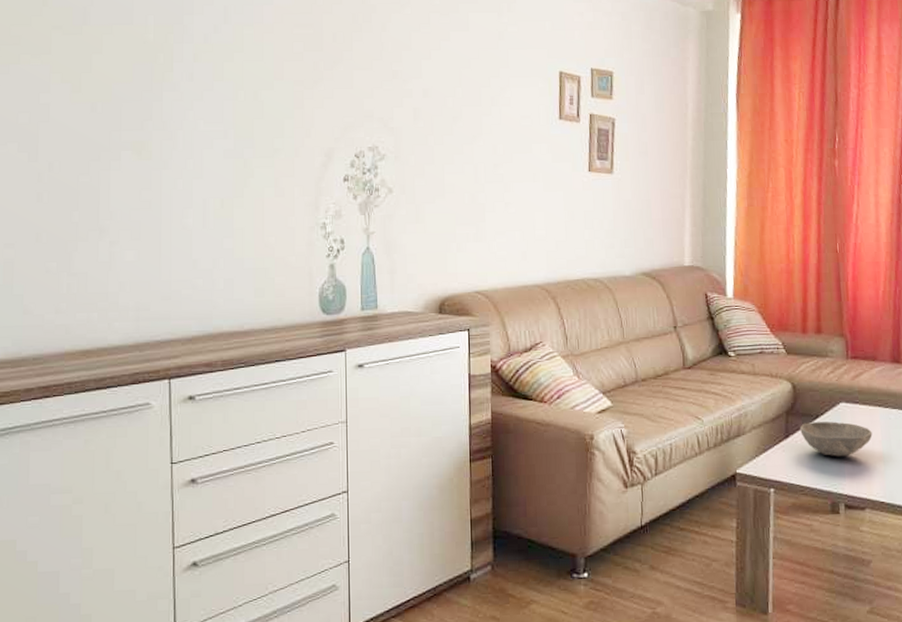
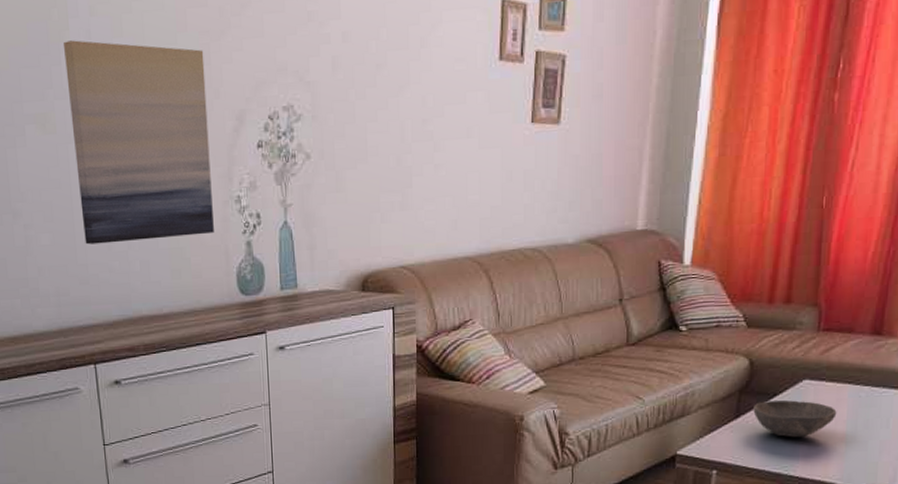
wall art: none [166,81,299,262] -> present [64,40,214,245]

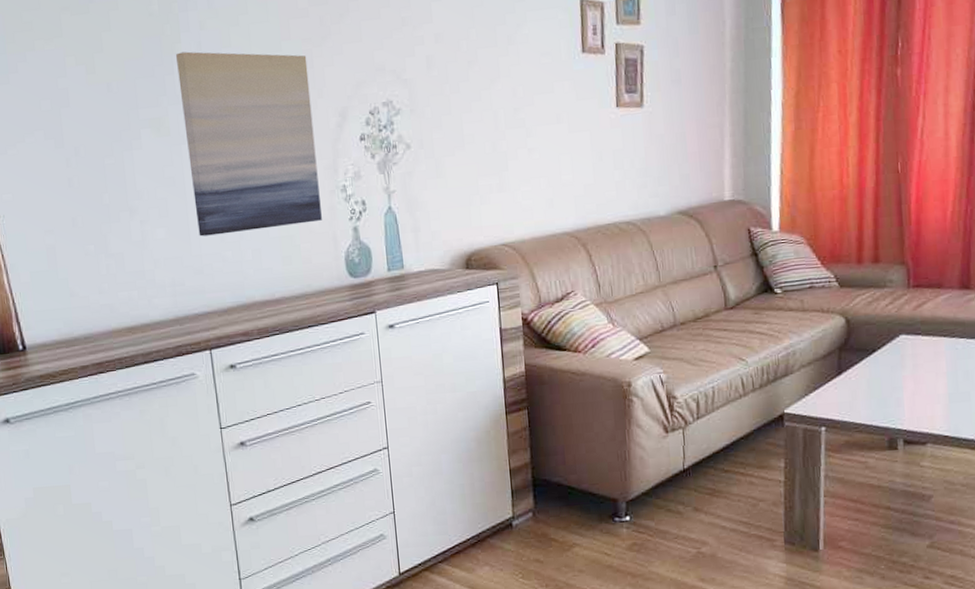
bowl: present [753,400,837,438] -> none [854,355,936,392]

